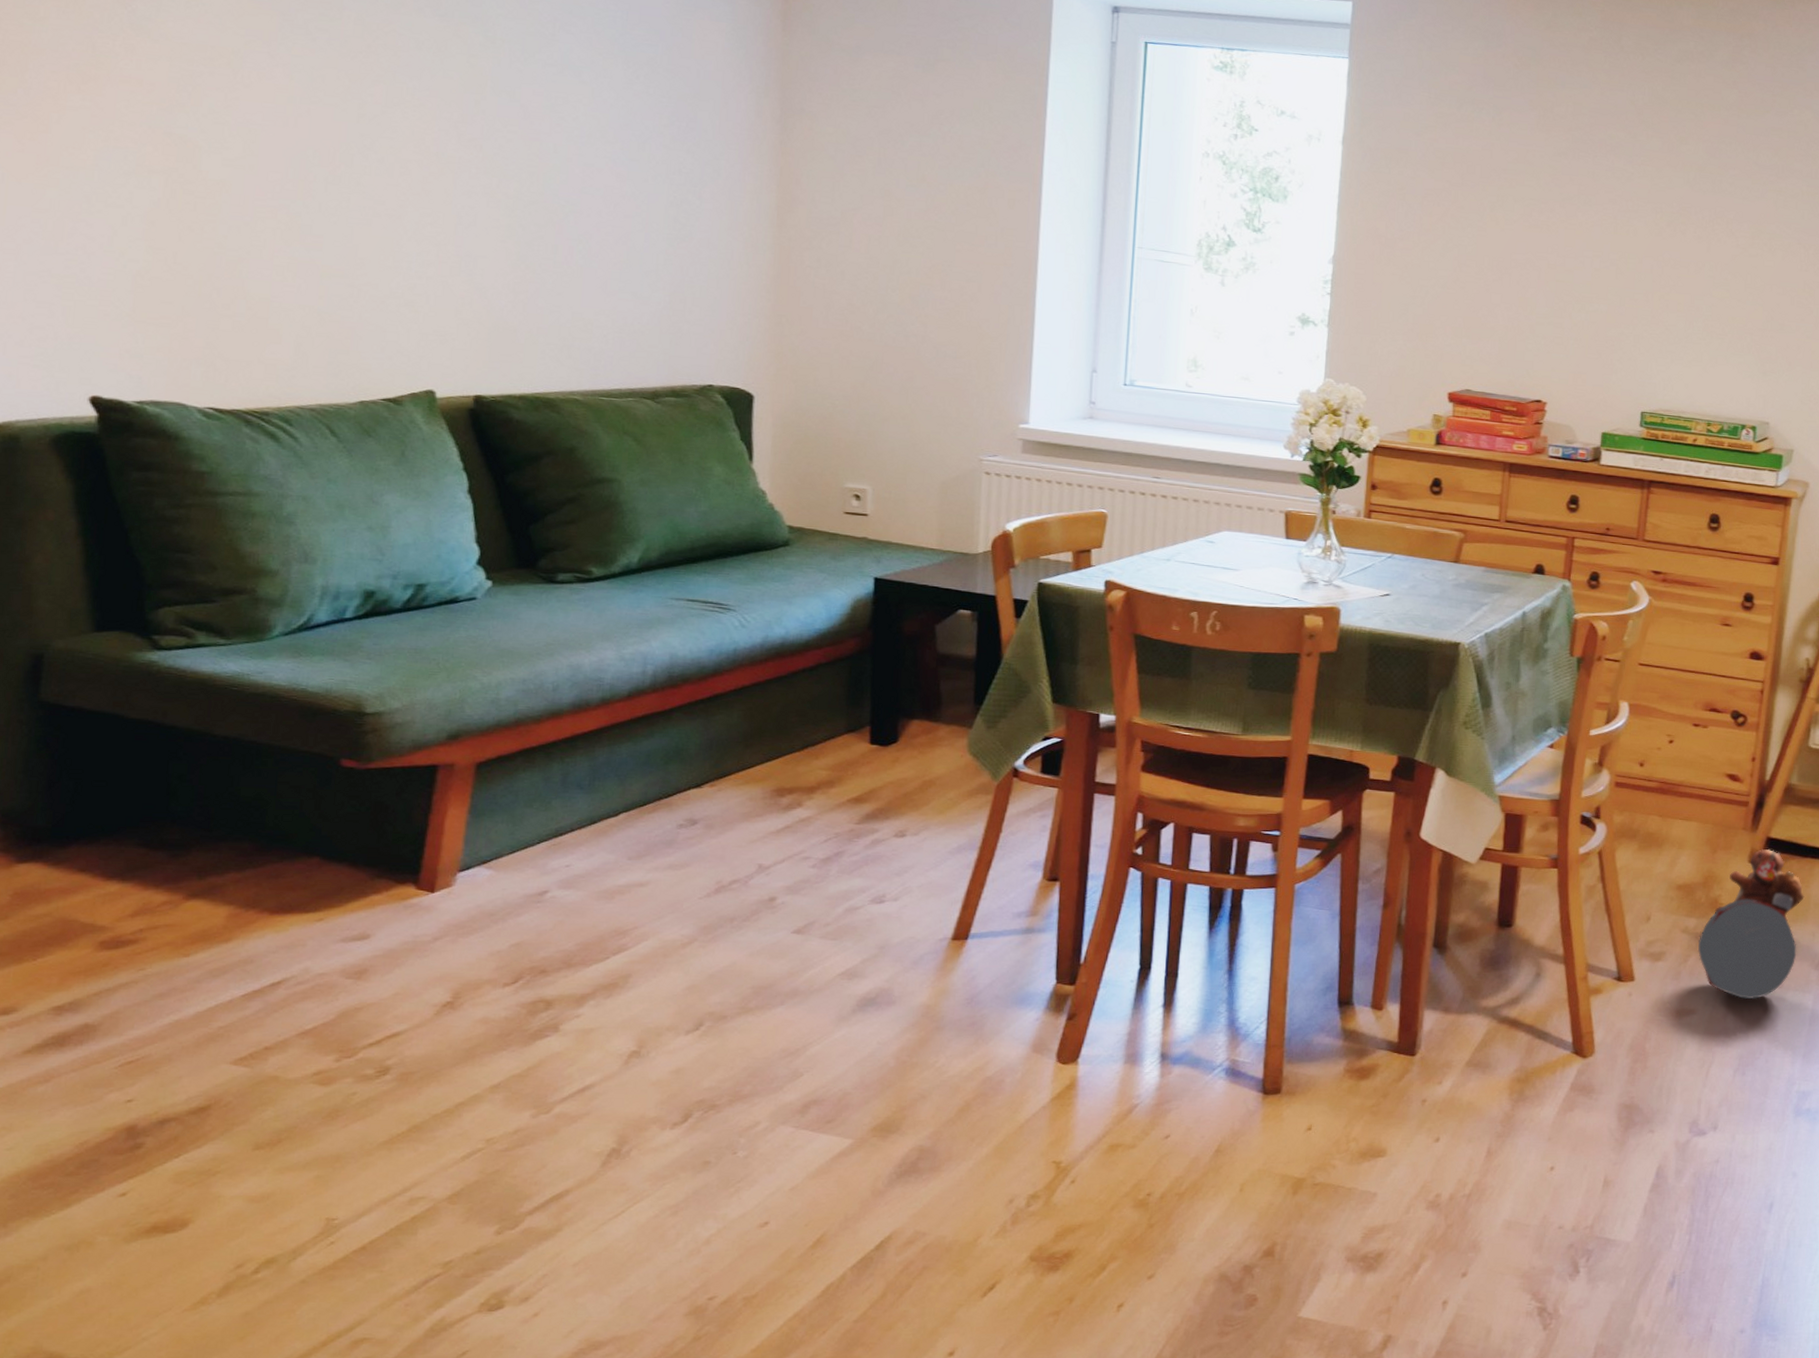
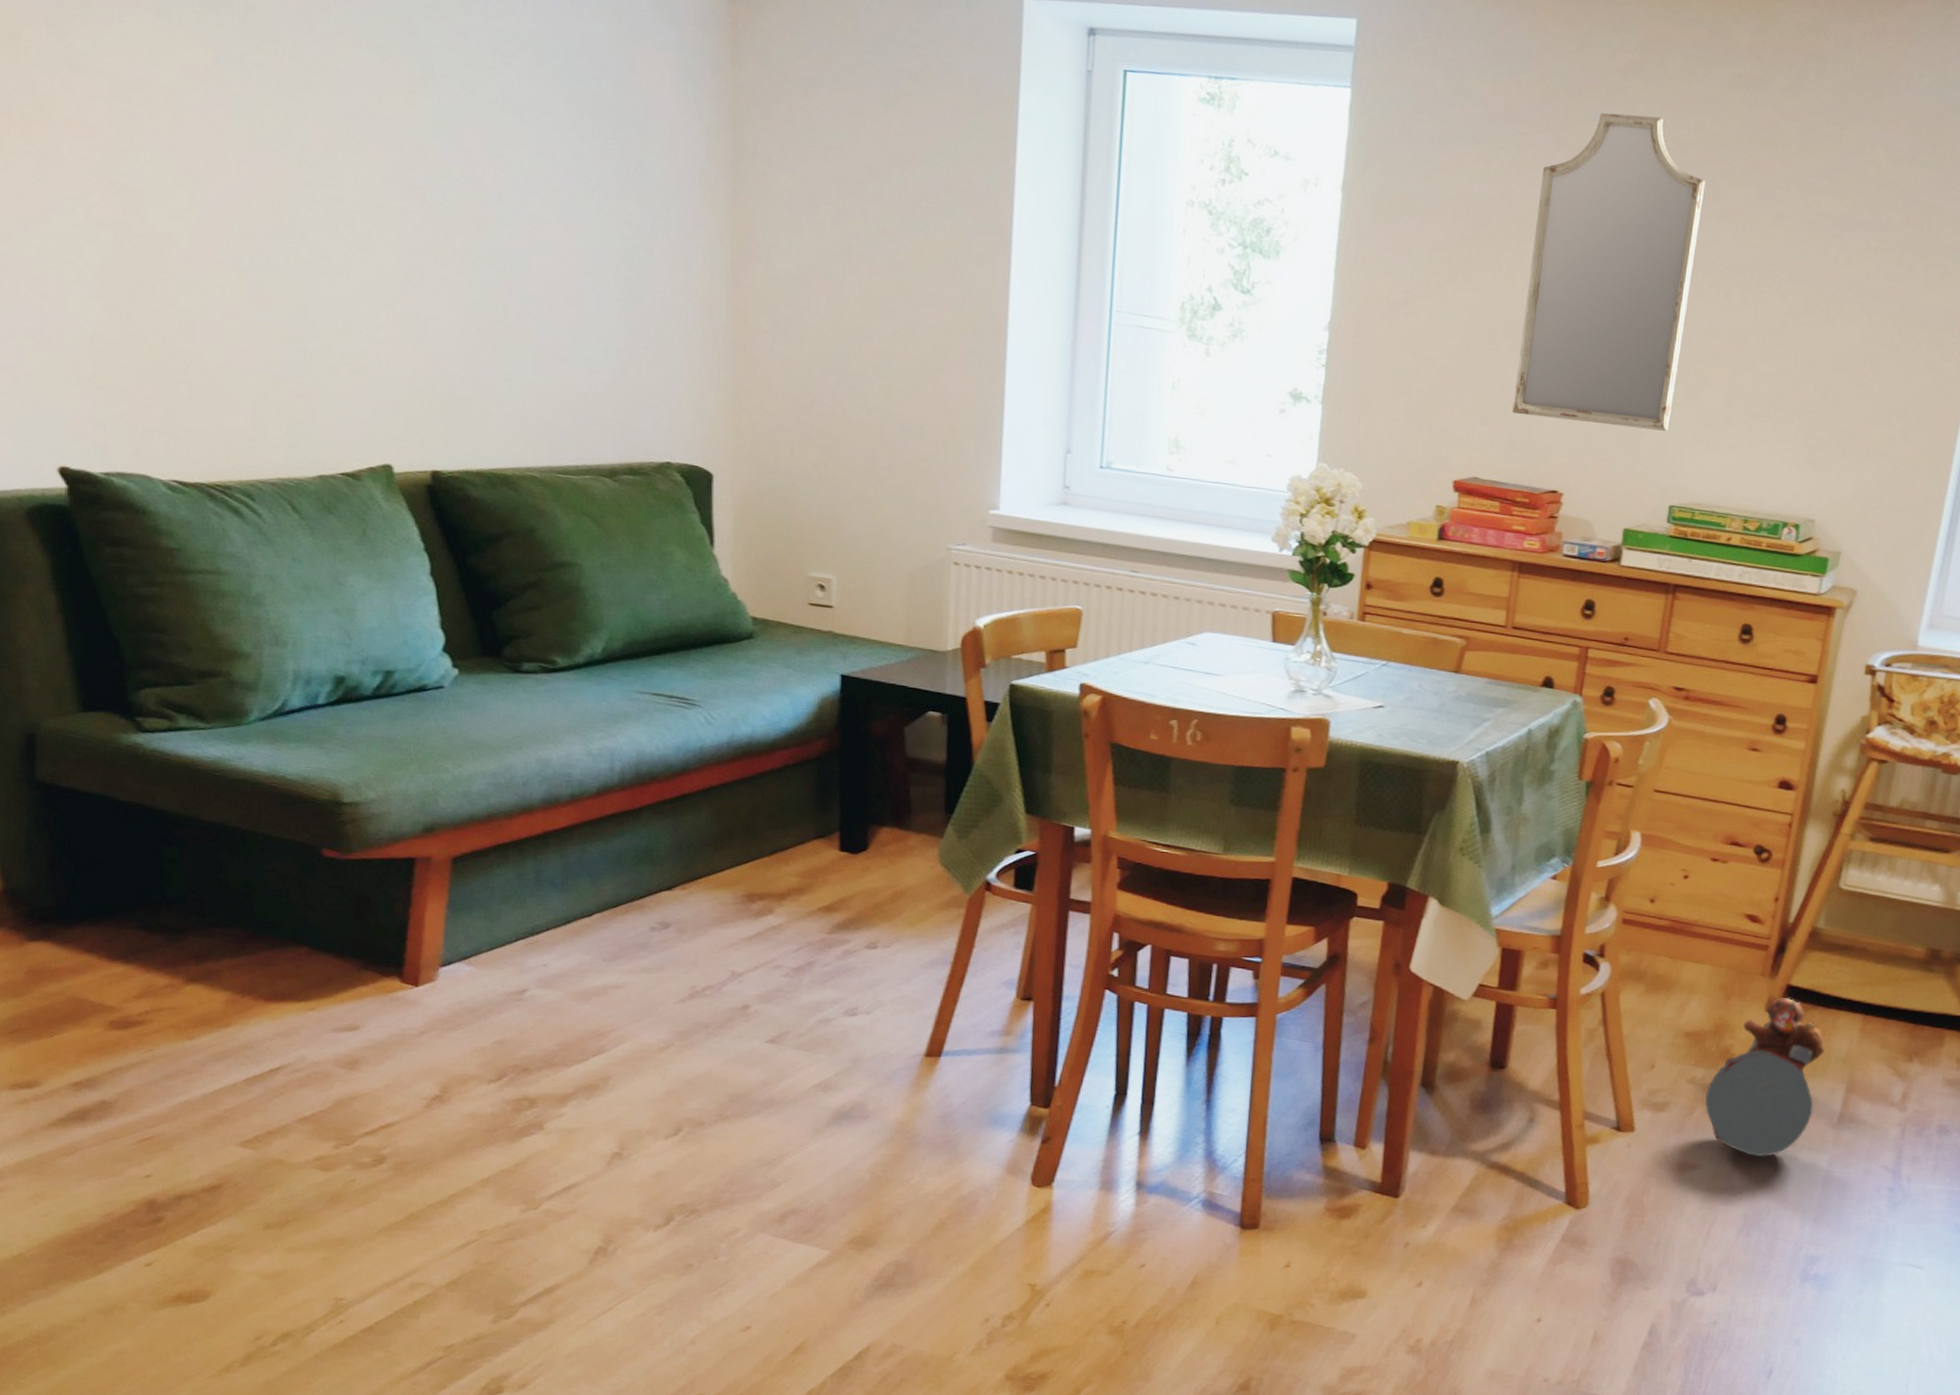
home mirror: none [1499,80,1660,348] -> present [1512,112,1706,431]

